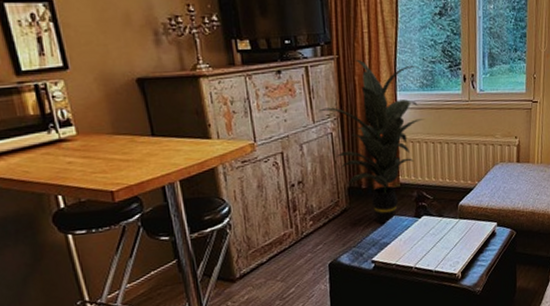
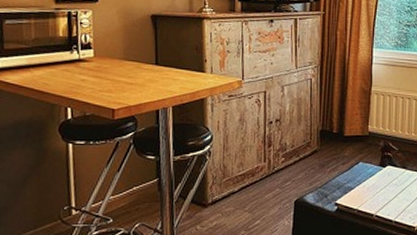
indoor plant: present [318,59,424,224] -> none [301,16,398,169]

